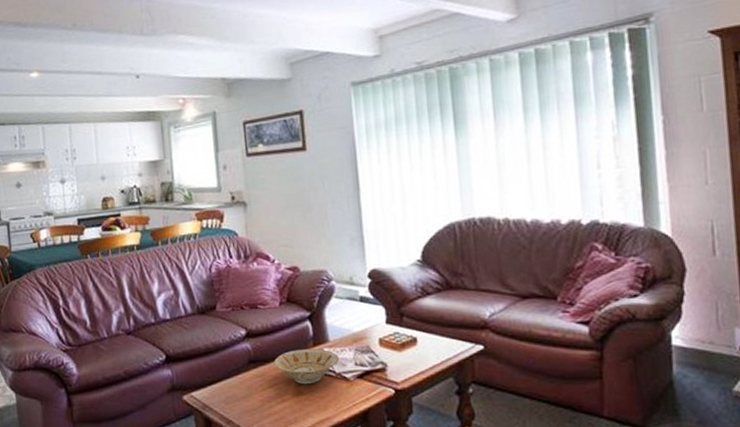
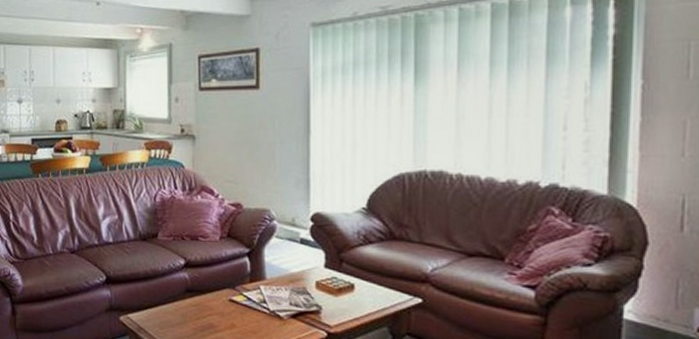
bowl: present [273,348,339,385] -> none [209,284,274,319]

